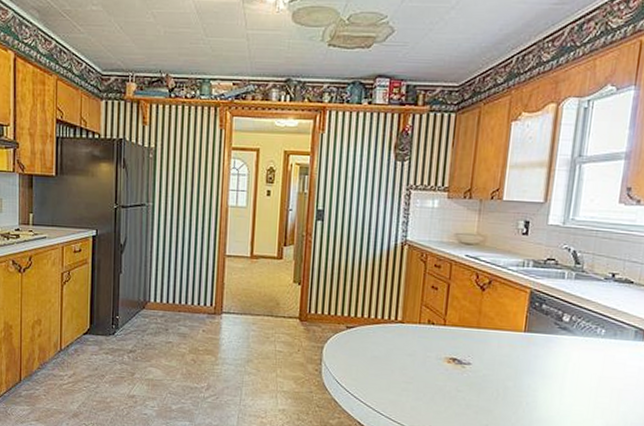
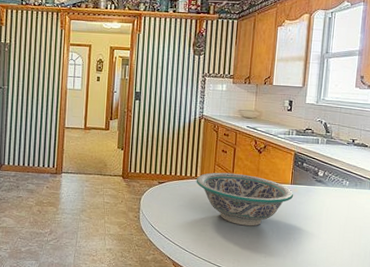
bowl: none [396,315,528,386] -> present [196,172,294,226]

